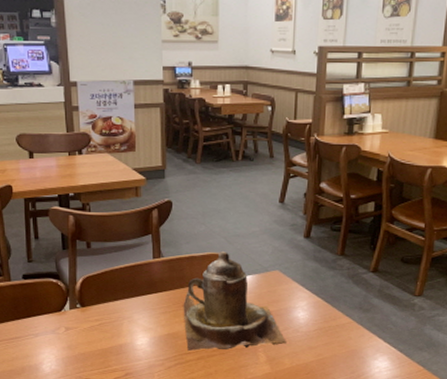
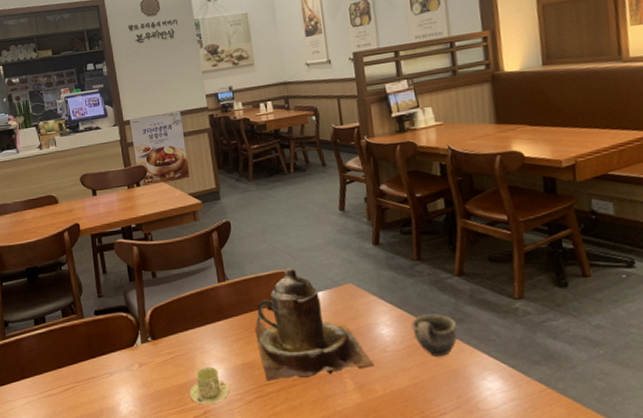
cup and saucer: none [114,334,152,368] -> present [190,366,230,405]
cup: none [323,303,362,339] -> present [410,314,458,356]

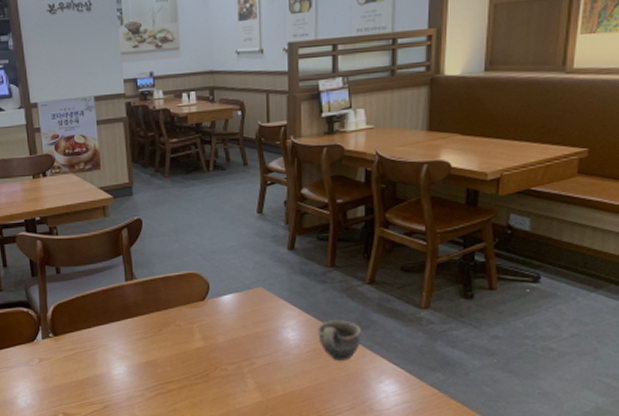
cup and saucer: present [190,366,230,405] -> none [90,363,131,400]
teapot: present [255,267,376,381] -> none [160,268,278,379]

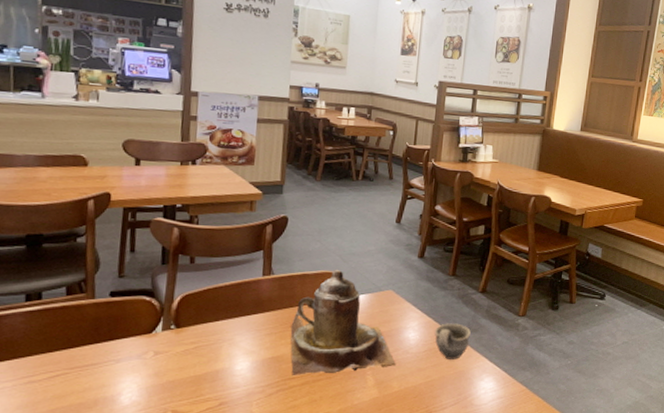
teapot: none [160,268,278,379] -> present [290,269,397,375]

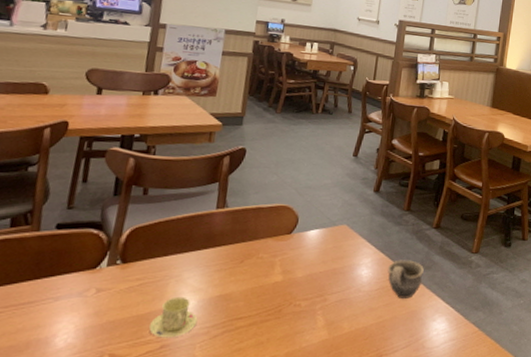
cup and saucer: none [207,358,253,396] -> present [149,296,198,338]
teapot: present [290,269,397,375] -> none [239,202,349,315]

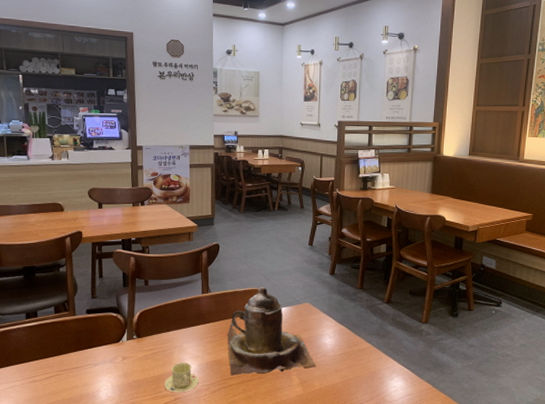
teapot: none [239,202,349,315] -> present [227,286,317,376]
cup: present [387,260,424,298] -> none [347,330,379,362]

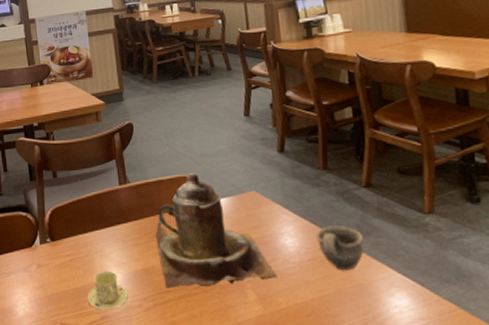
cup: none [347,330,379,362] -> present [315,226,364,270]

